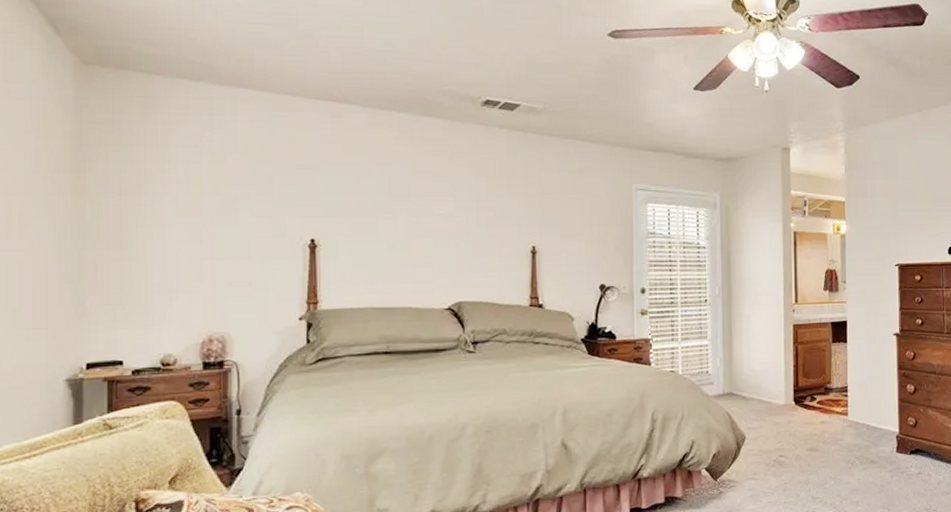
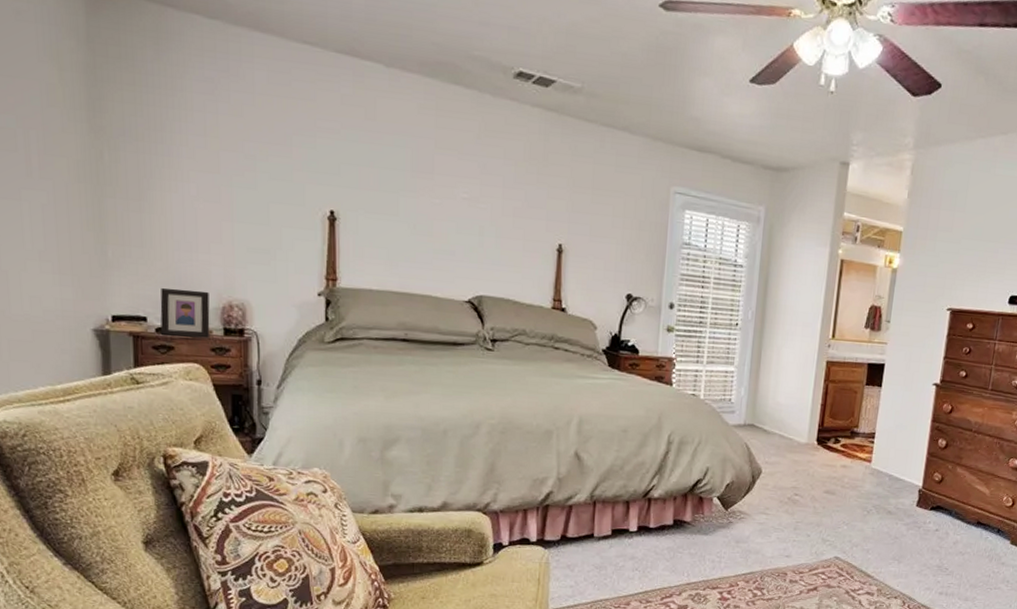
picture frame: none [137,328,189,378] -> present [160,287,210,338]

